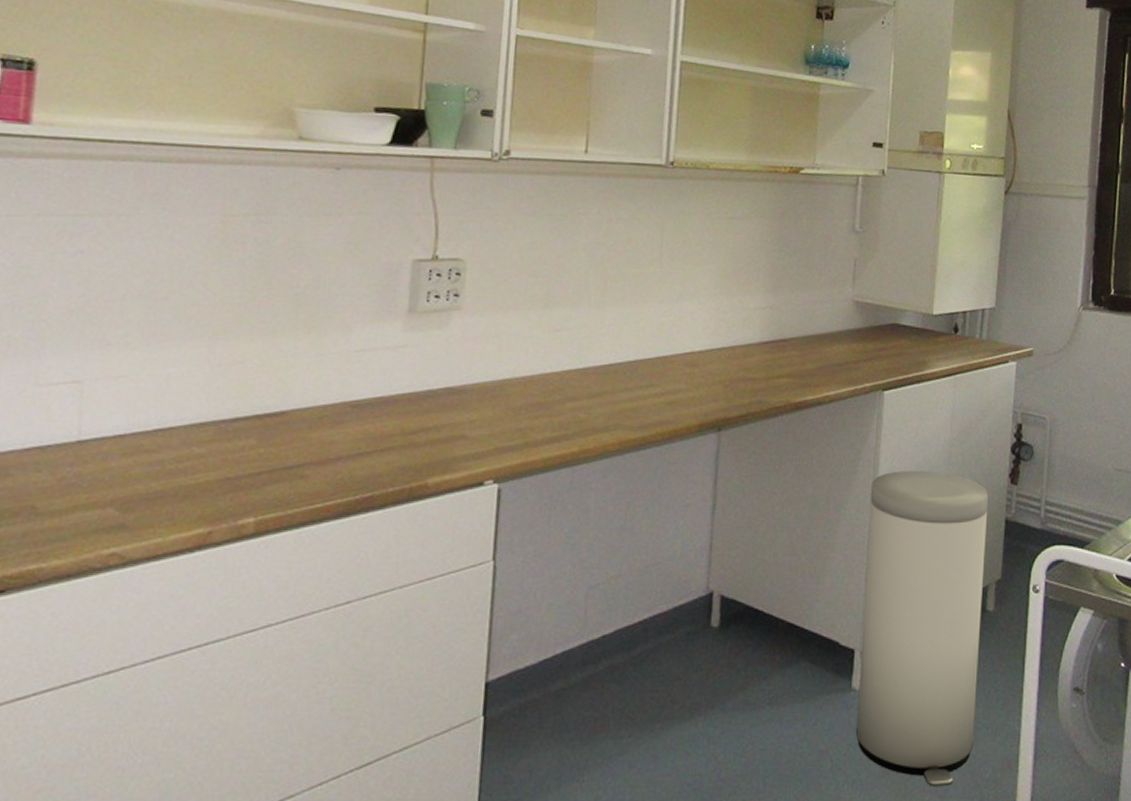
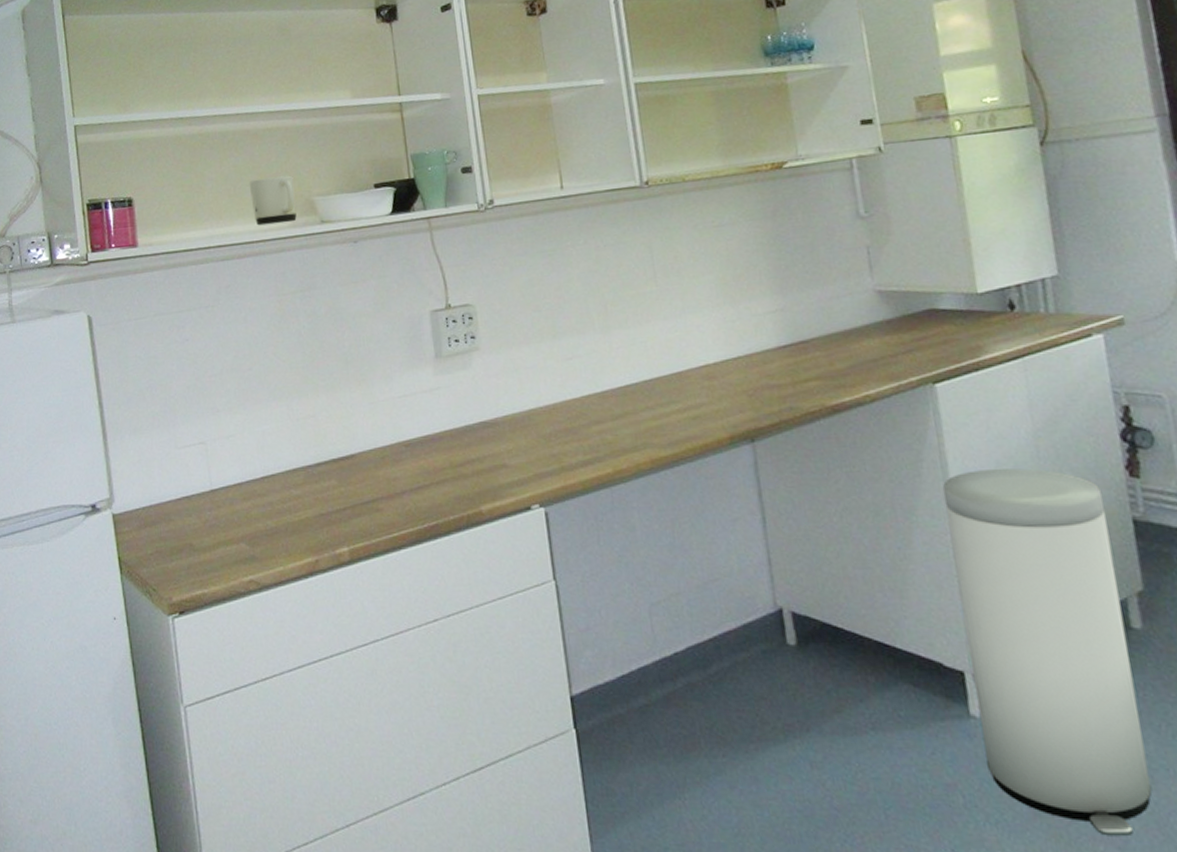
mug: none [209,71,274,132] -> present [249,175,298,226]

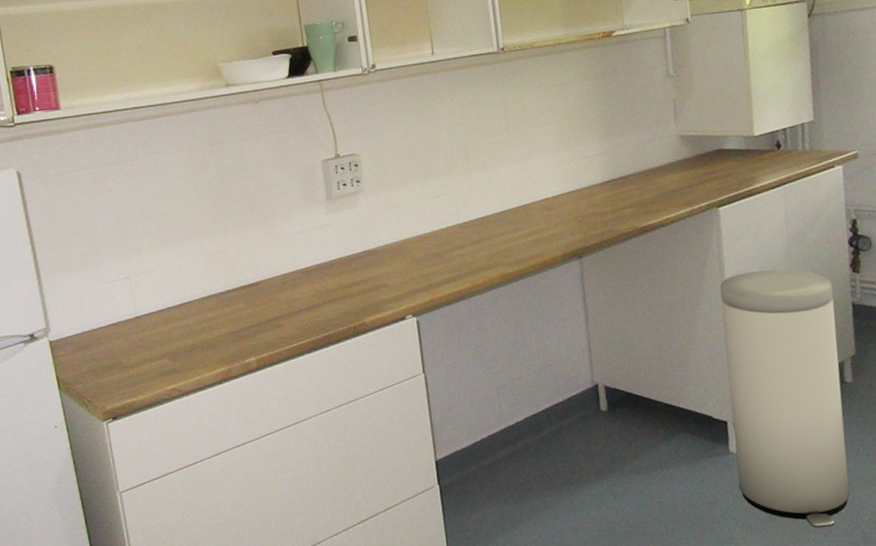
mug: present [249,175,298,226] -> none [160,44,205,89]

